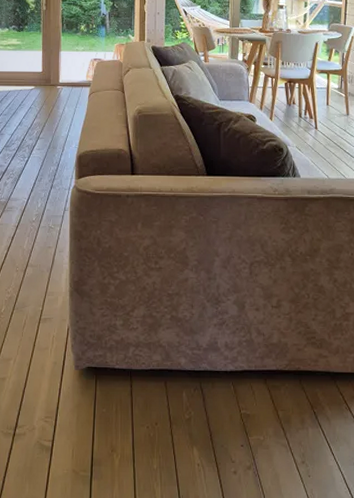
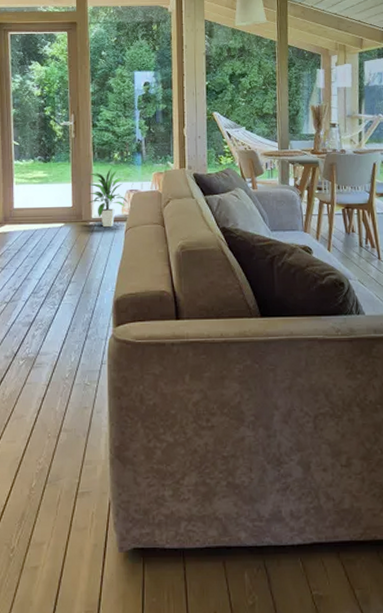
indoor plant: none [55,38,92,92] -> present [87,167,128,228]

